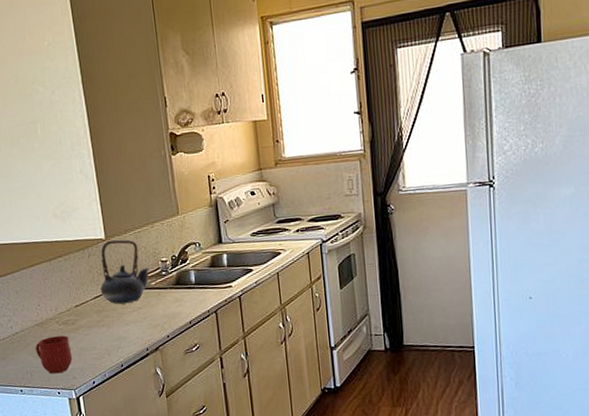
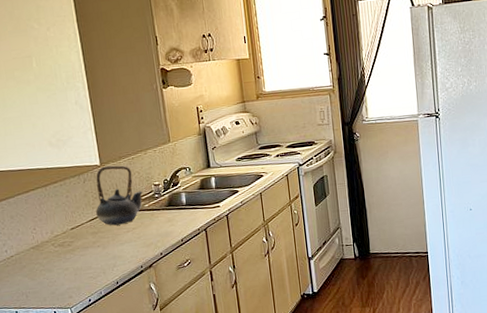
mug: present [35,335,73,374] -> none [31,257,69,295]

